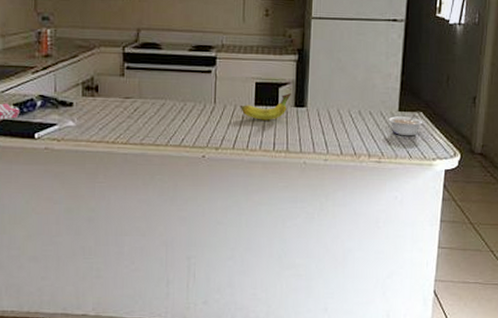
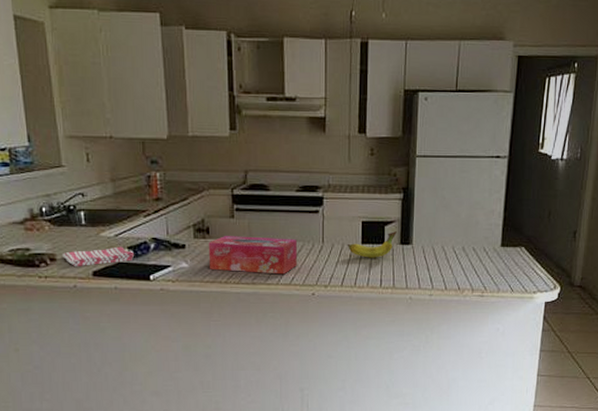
tissue box: none [96,94,188,136] -> present [208,236,297,275]
legume: present [388,114,423,136] -> none [491,249,525,271]

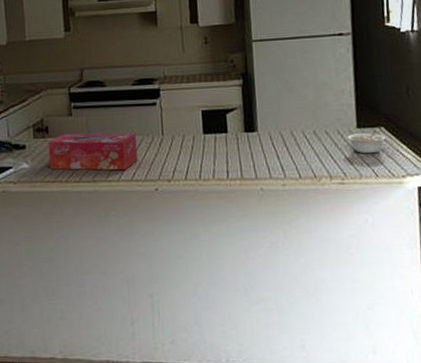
fruit: present [347,231,397,258] -> none [188,119,240,149]
legume: none [491,249,525,271] -> present [347,130,386,154]

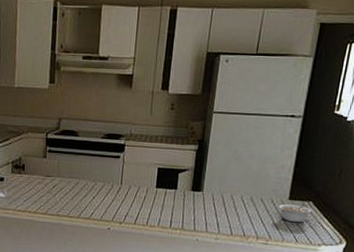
tissue box: present [48,133,137,171] -> none [22,173,98,210]

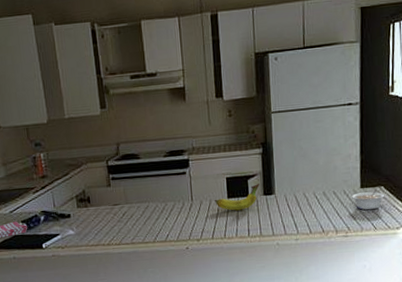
fruit: none [142,179,189,202] -> present [214,184,260,211]

